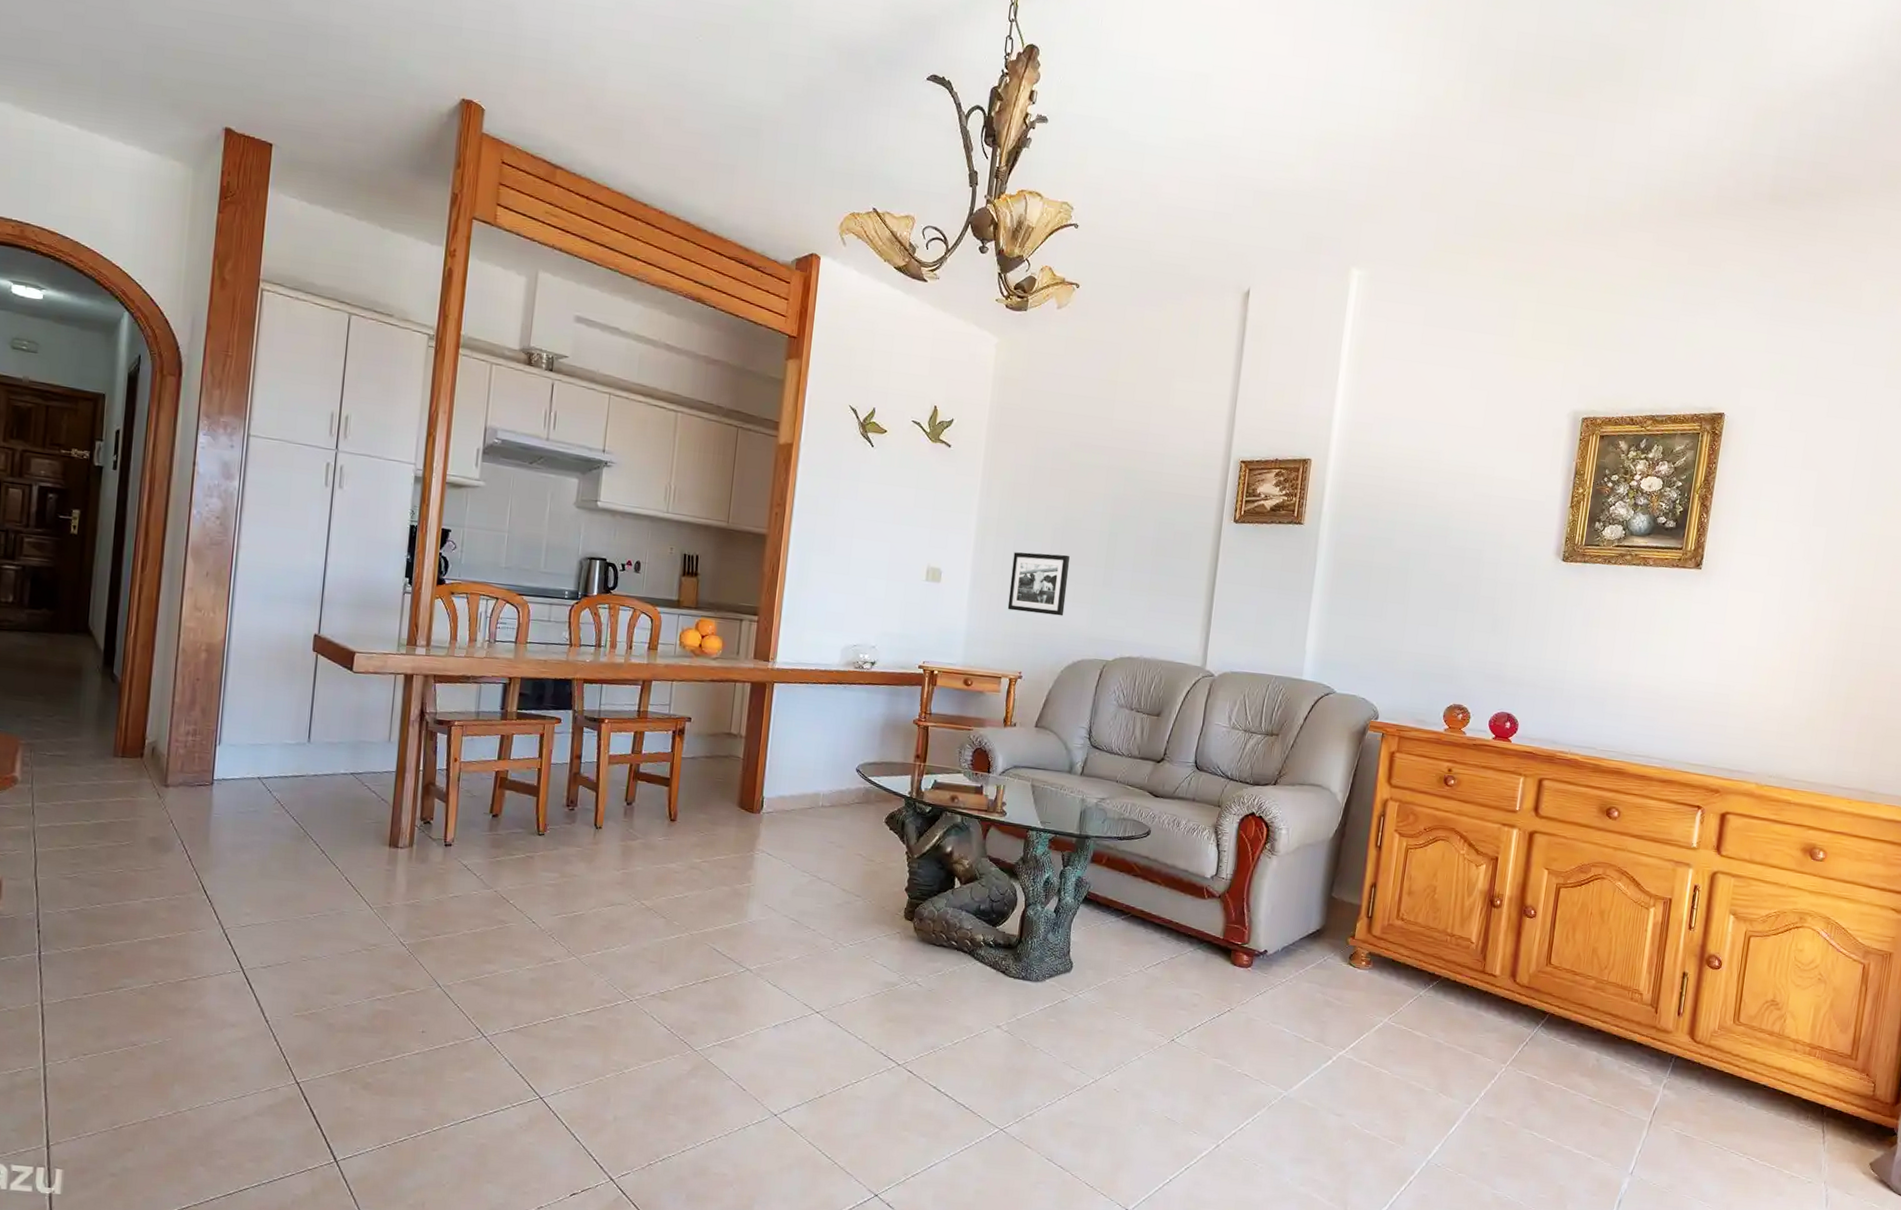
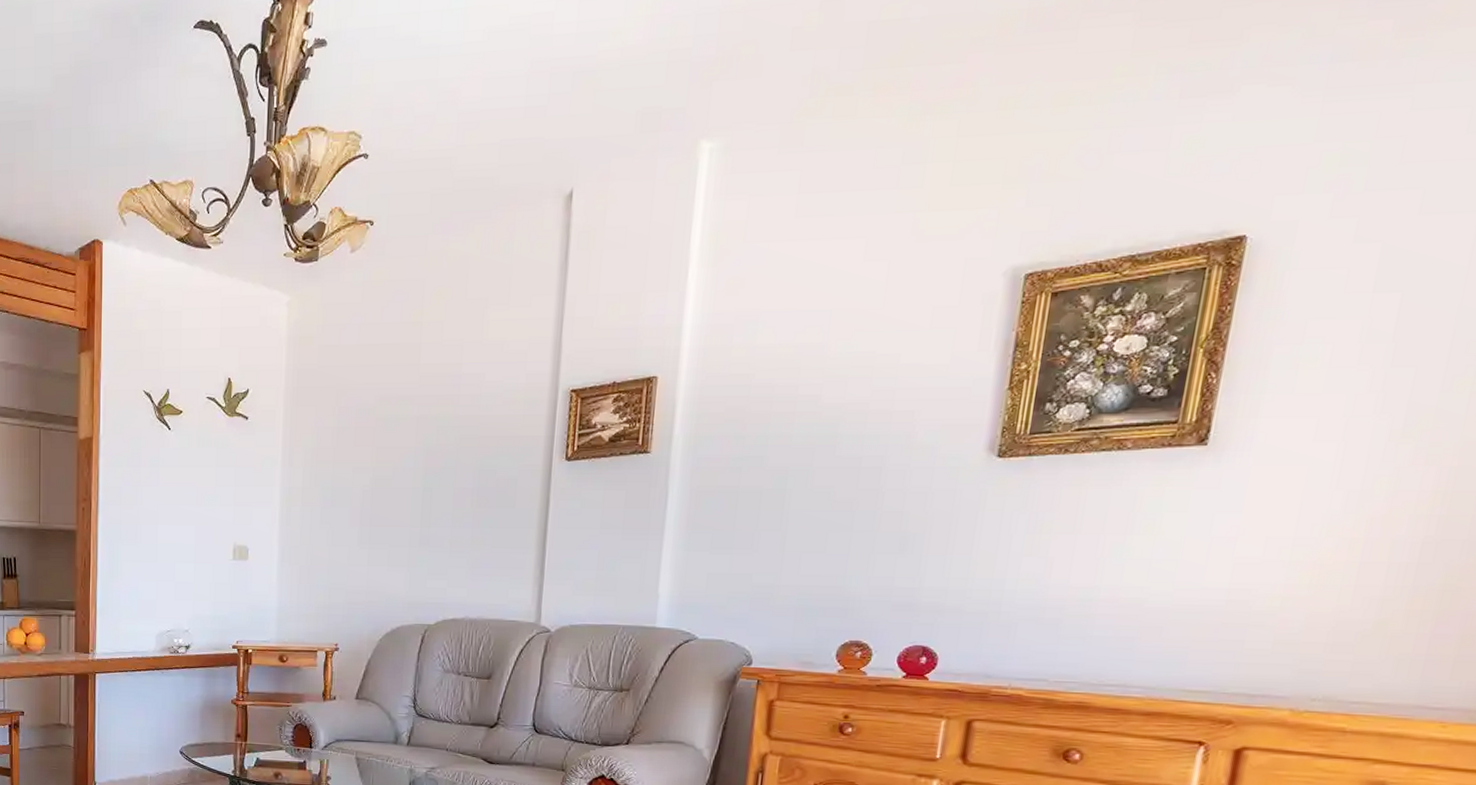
picture frame: present [1007,552,1070,616] -> none [318,517,381,583]

